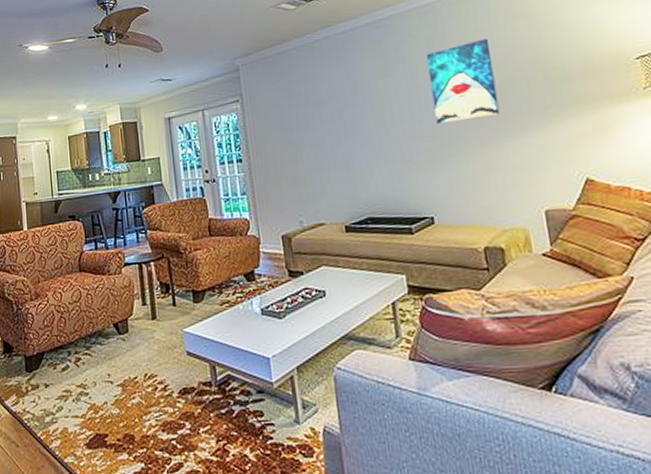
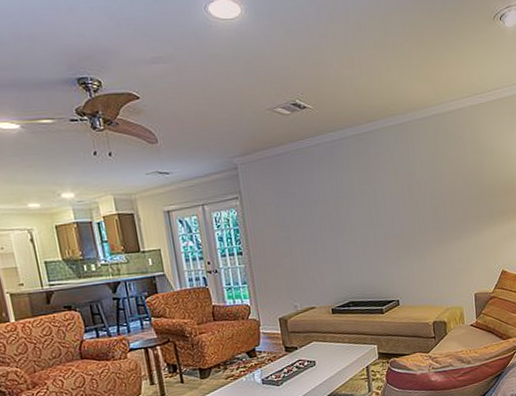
wall art: present [425,38,501,124] -> none [398,158,450,226]

